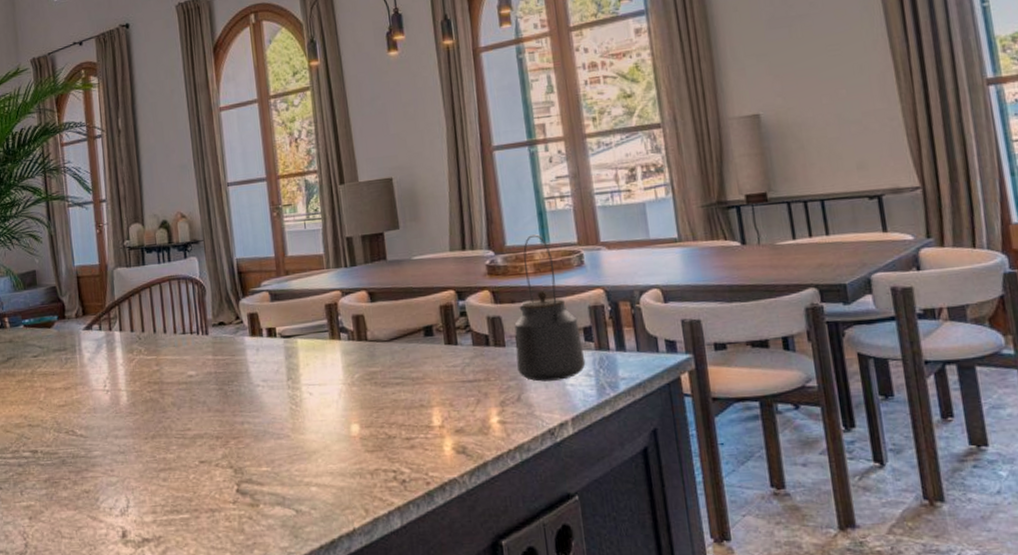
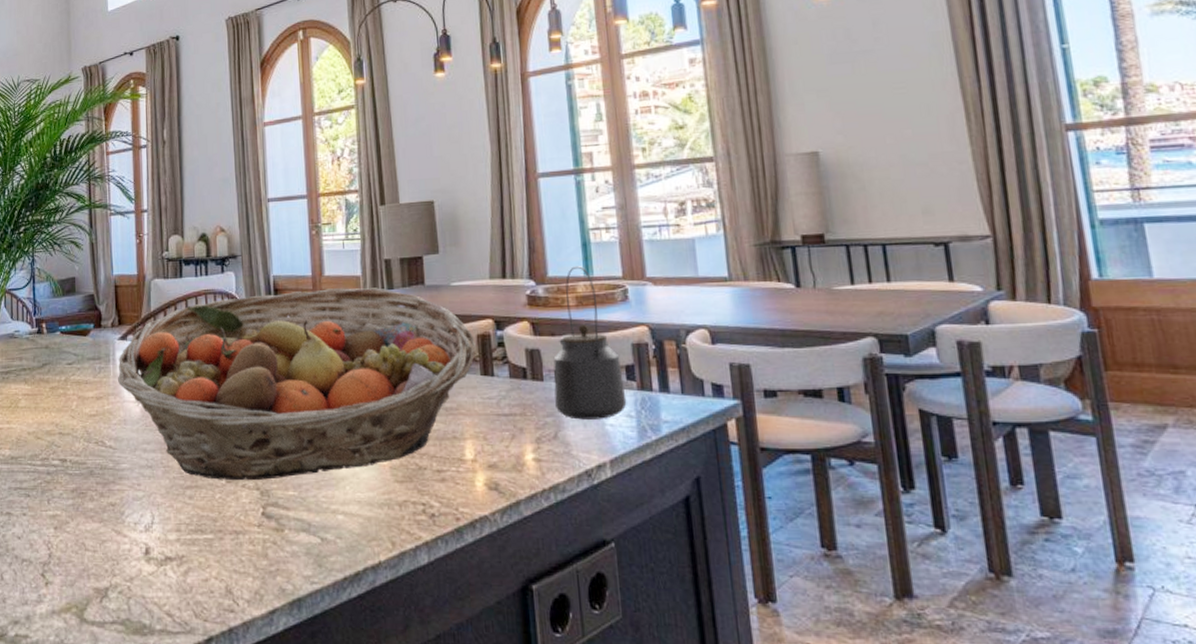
fruit basket: none [84,265,440,461] -> present [117,288,477,481]

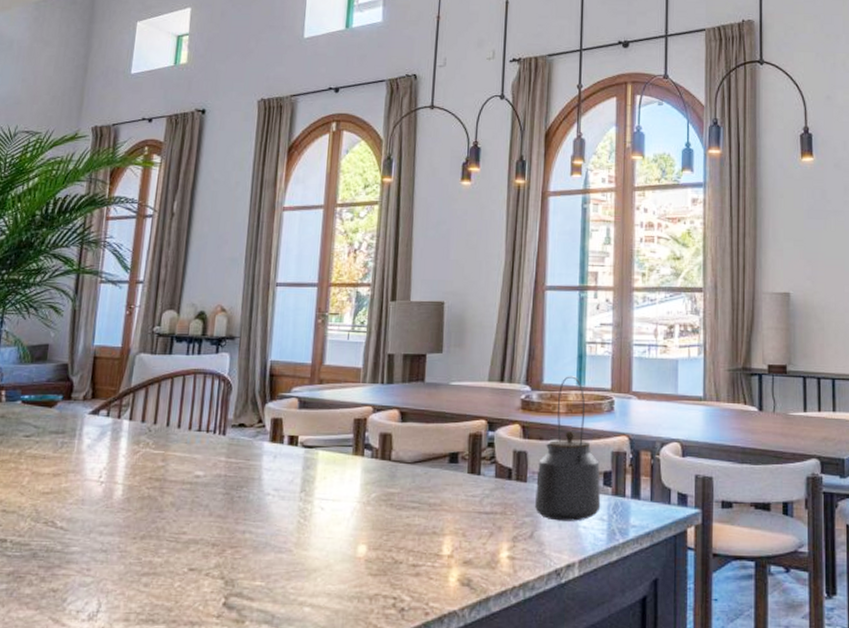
fruit basket: present [117,288,477,481] -> none [81,378,468,569]

